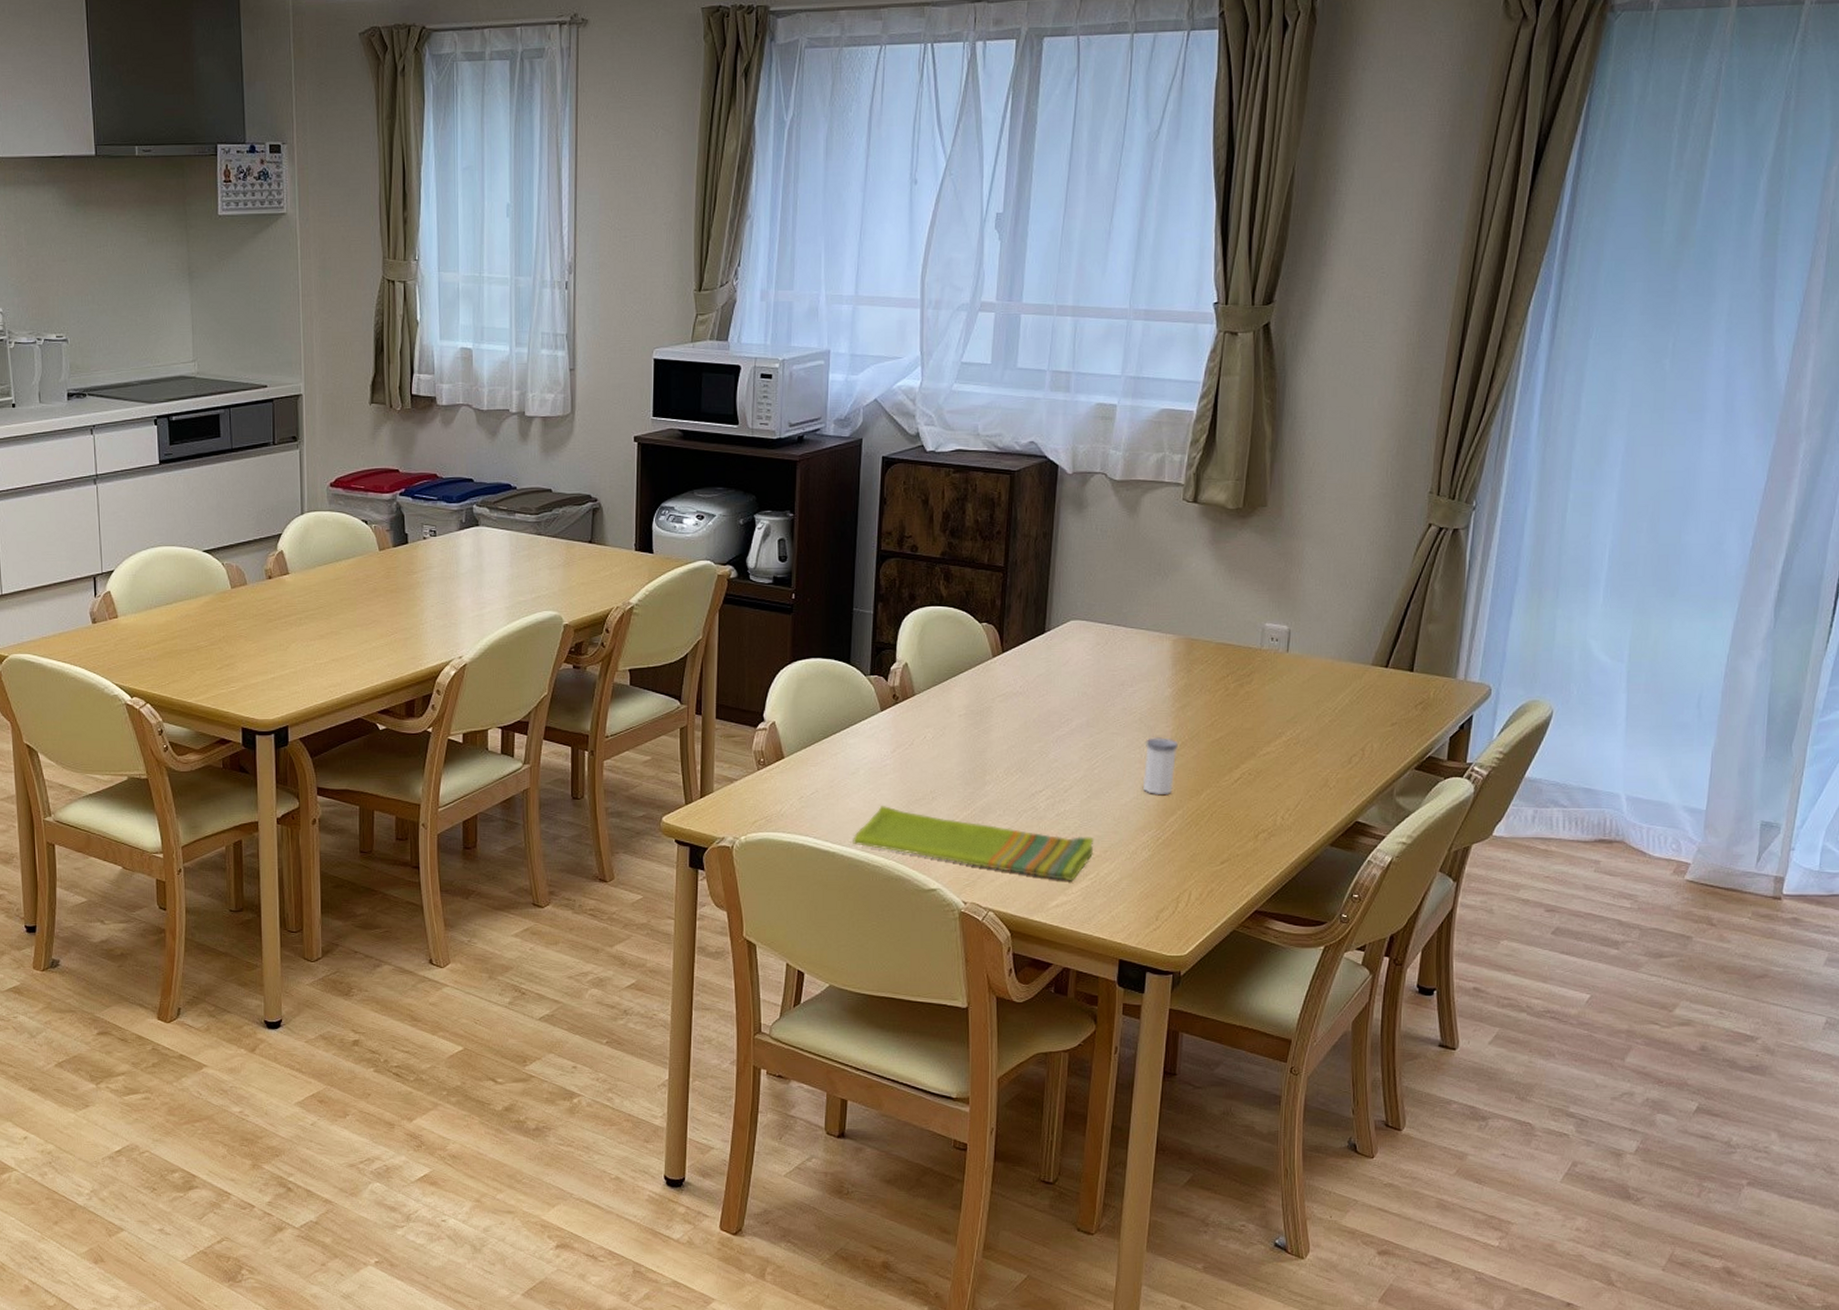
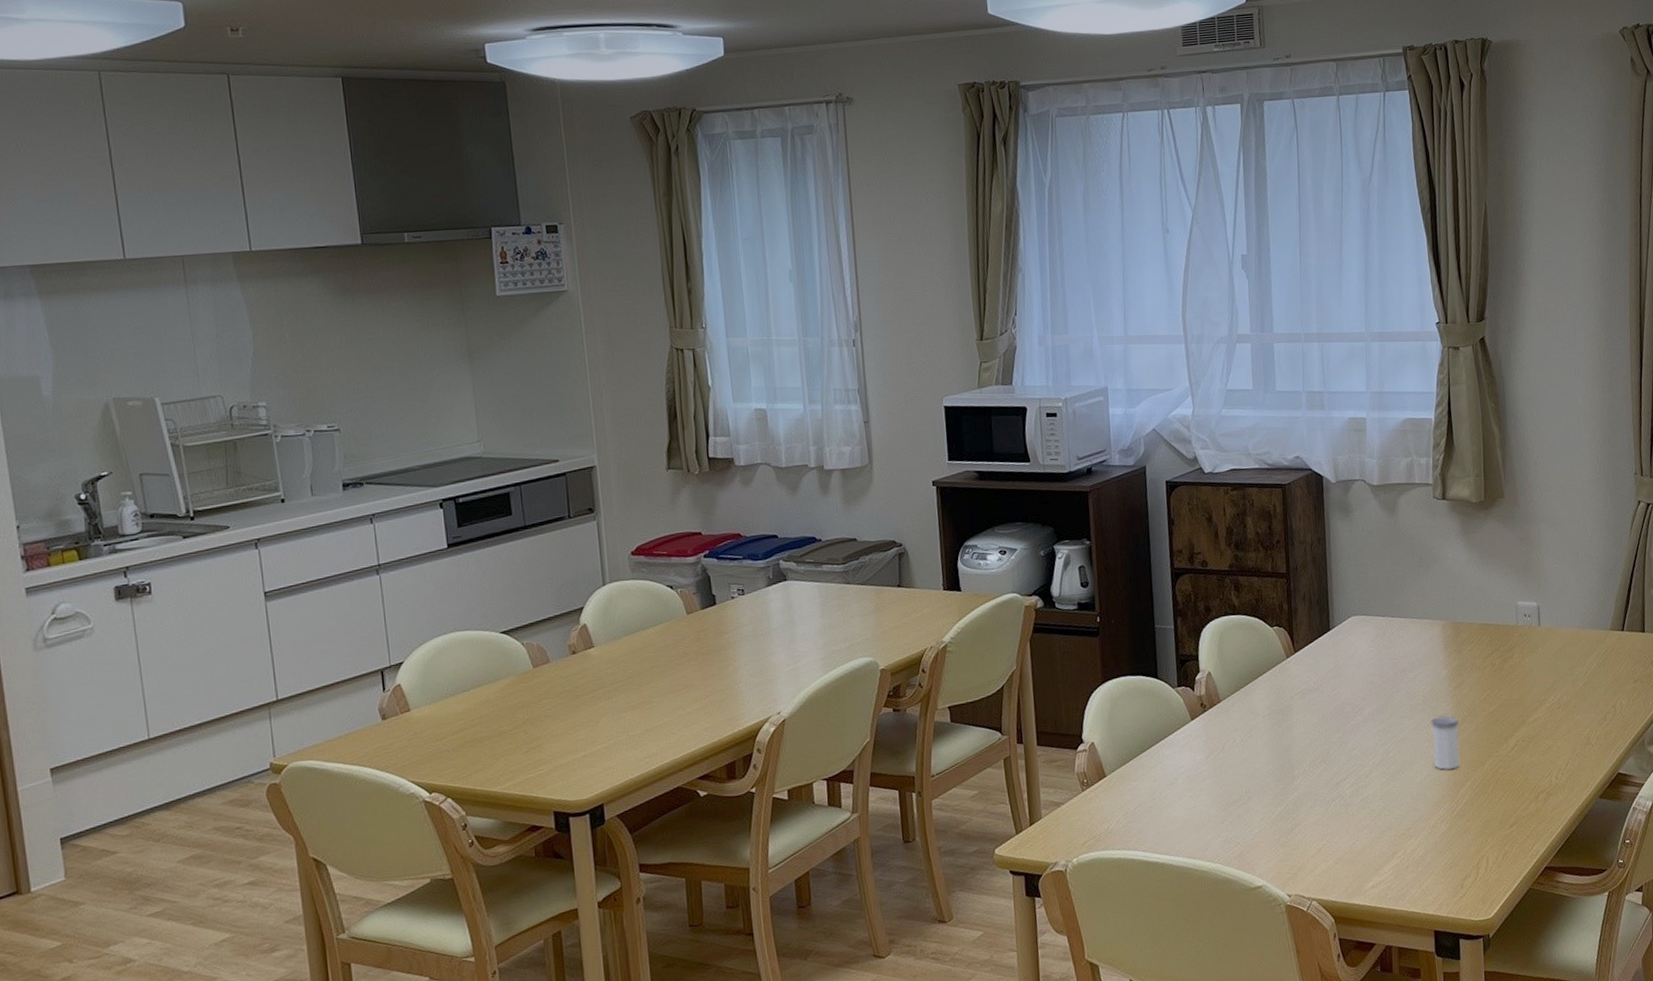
dish towel: present [853,805,1094,881] -> none [1179,810,1398,862]

